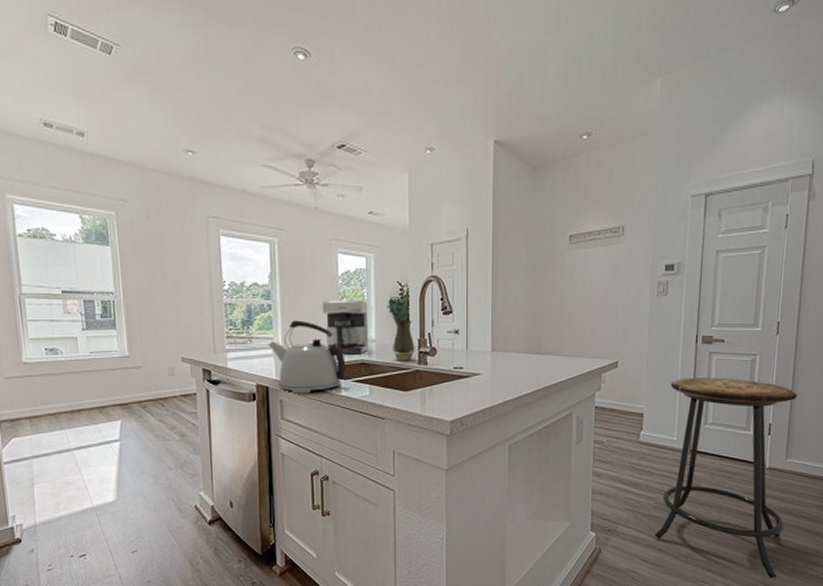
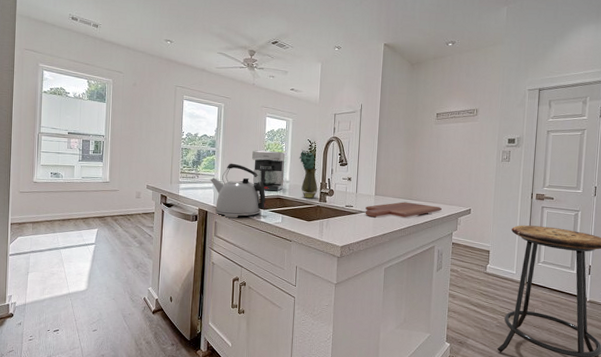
cutting board: none [480,357,580,381] -> present [365,202,442,218]

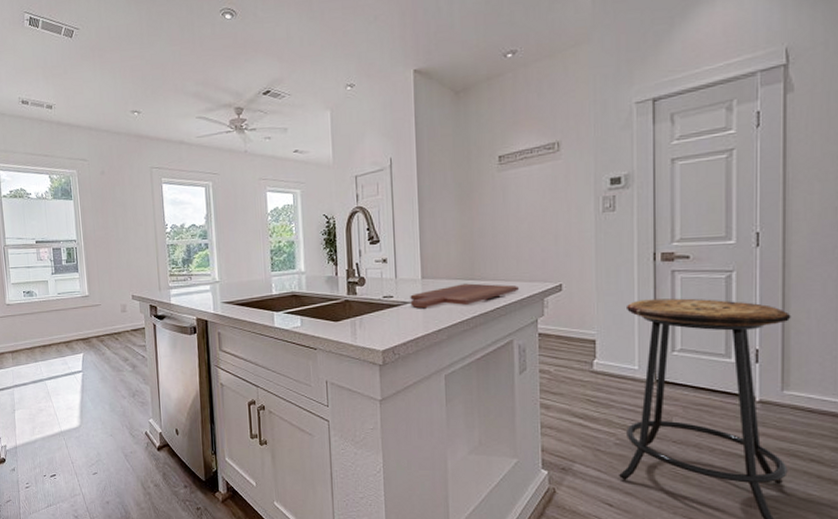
kettle: present [210,163,266,218] -> none [205,256,279,326]
coffee maker: present [251,150,286,191] -> none [253,234,299,288]
vase: present [299,149,318,199] -> none [314,228,344,292]

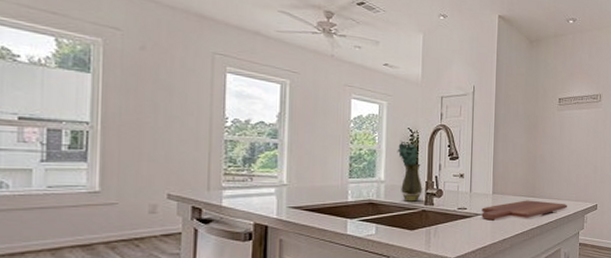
vase: none [314,228,344,292] -> present [397,140,423,202]

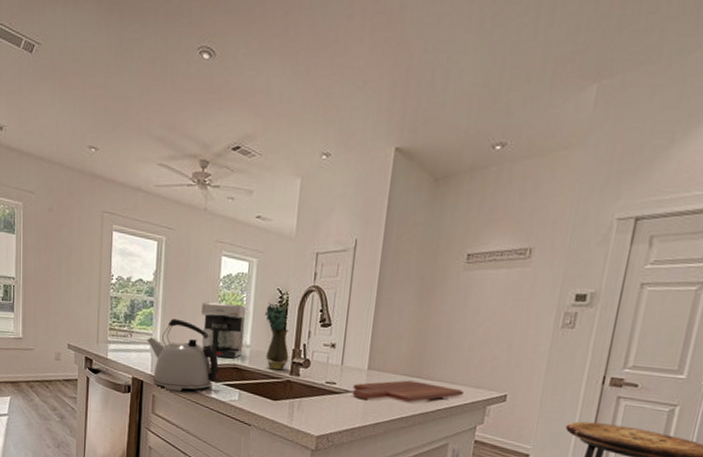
kettle: none [270,159,354,233] -> present [146,318,219,392]
coffee maker: none [331,142,379,195] -> present [200,301,247,359]

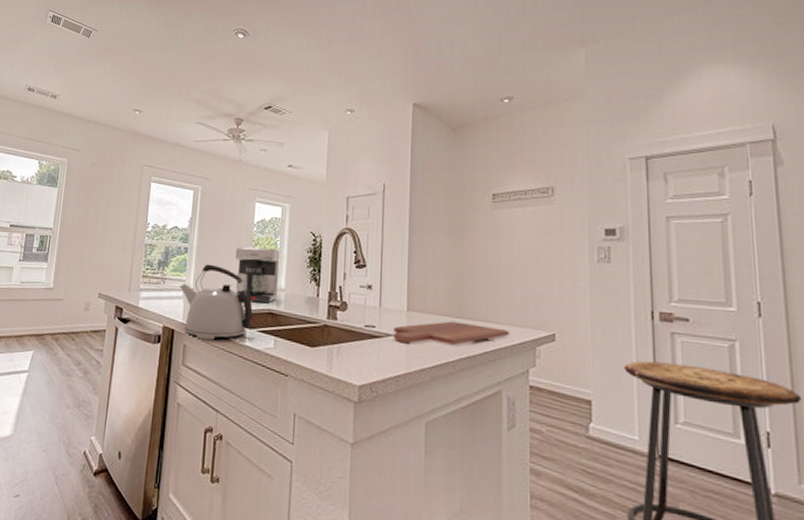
vase: present [264,302,289,371] -> none [298,245,325,315]

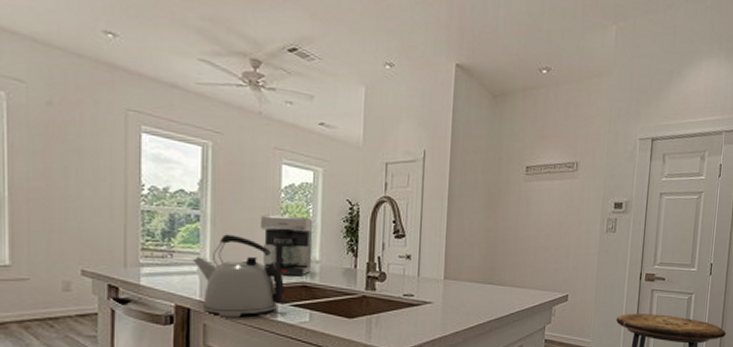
cutting board: present [393,321,509,345] -> none [431,287,532,310]

